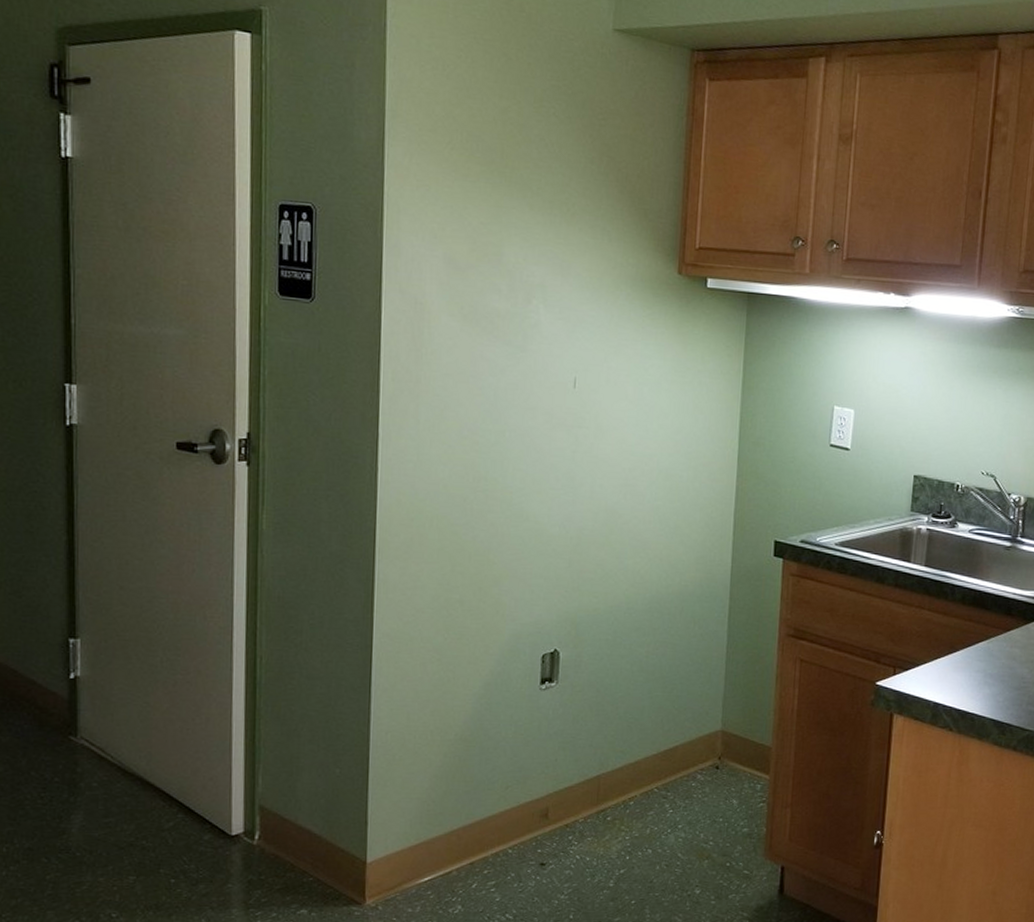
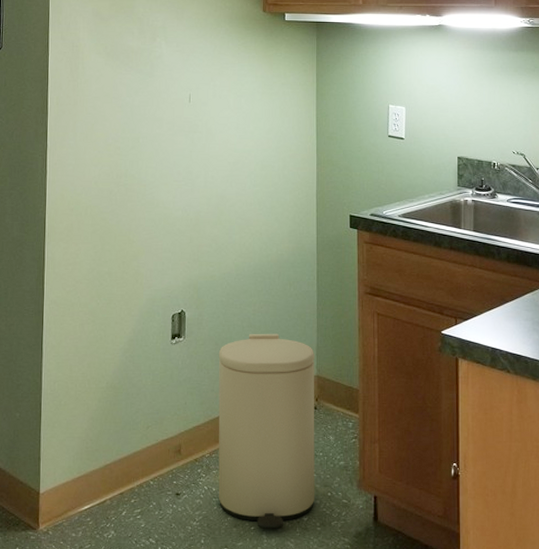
pedal bin: none [592,679,720,903] -> present [218,333,315,529]

